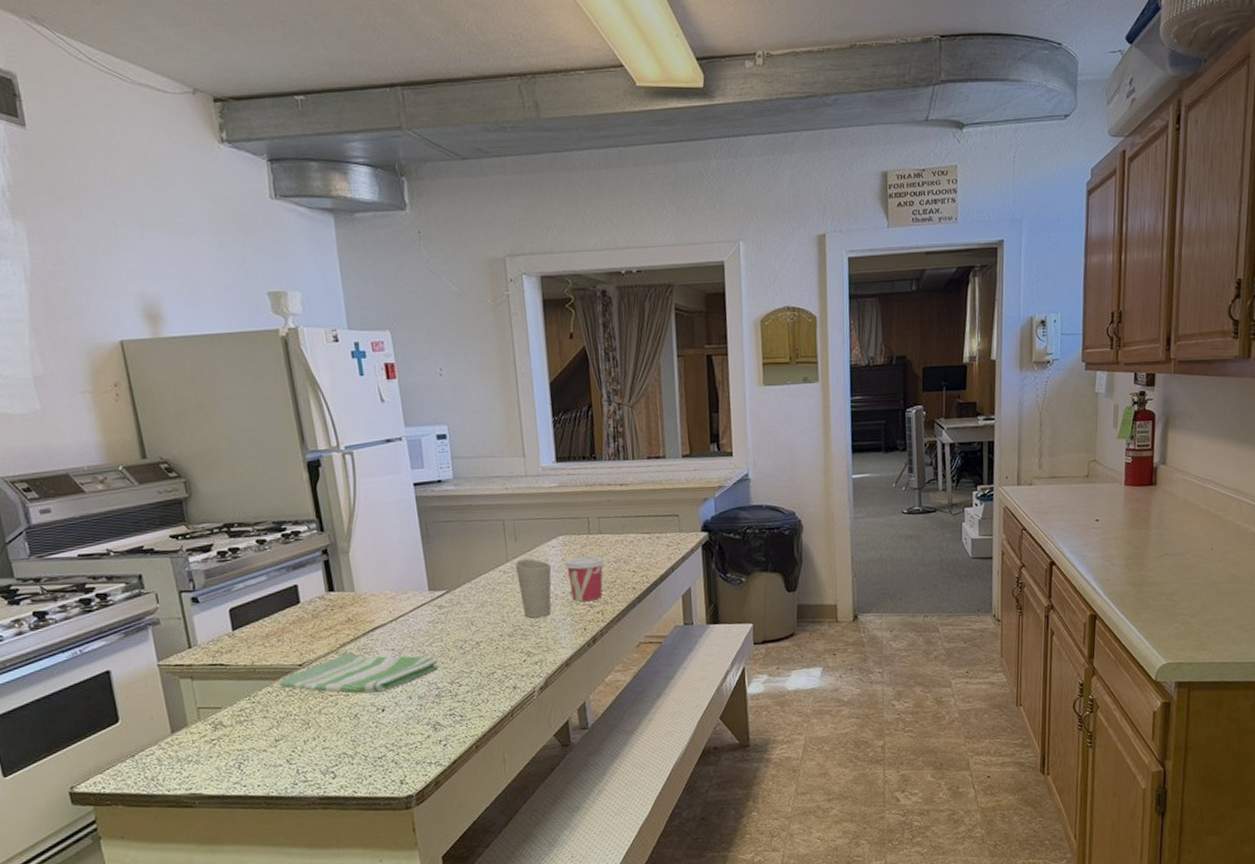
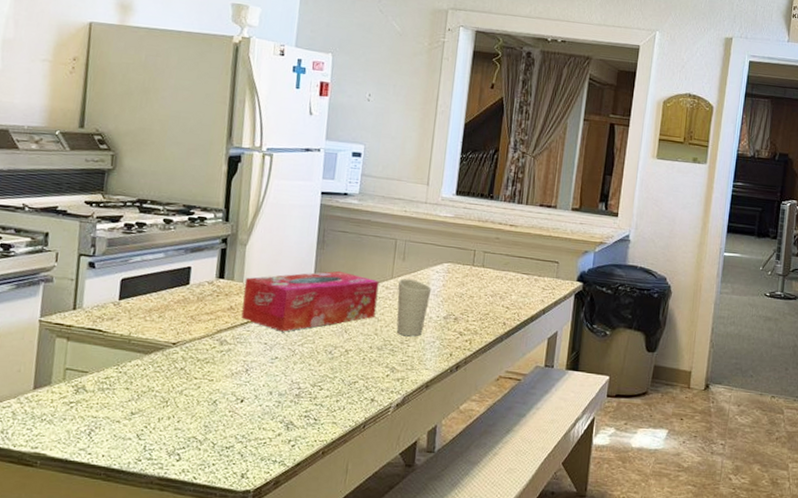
dish towel: present [278,652,439,694] -> none [148,339,305,383]
tissue box: none [356,562,499,635] -> present [241,270,379,332]
cup: present [564,556,605,602] -> none [443,285,482,329]

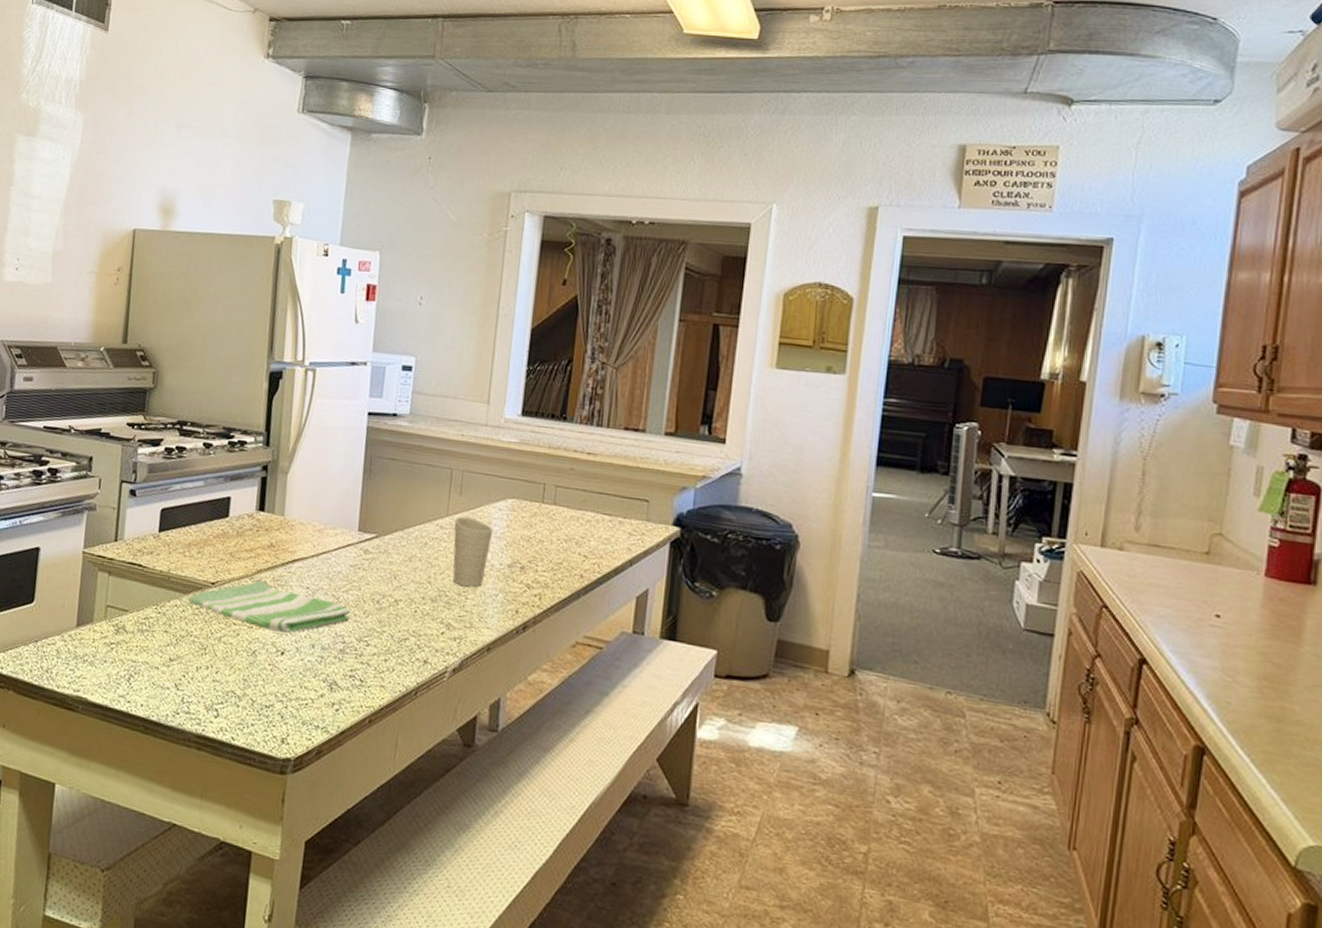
dish towel: none [148,339,305,383] -> present [187,580,351,633]
tissue box: present [241,270,379,332] -> none [282,505,433,575]

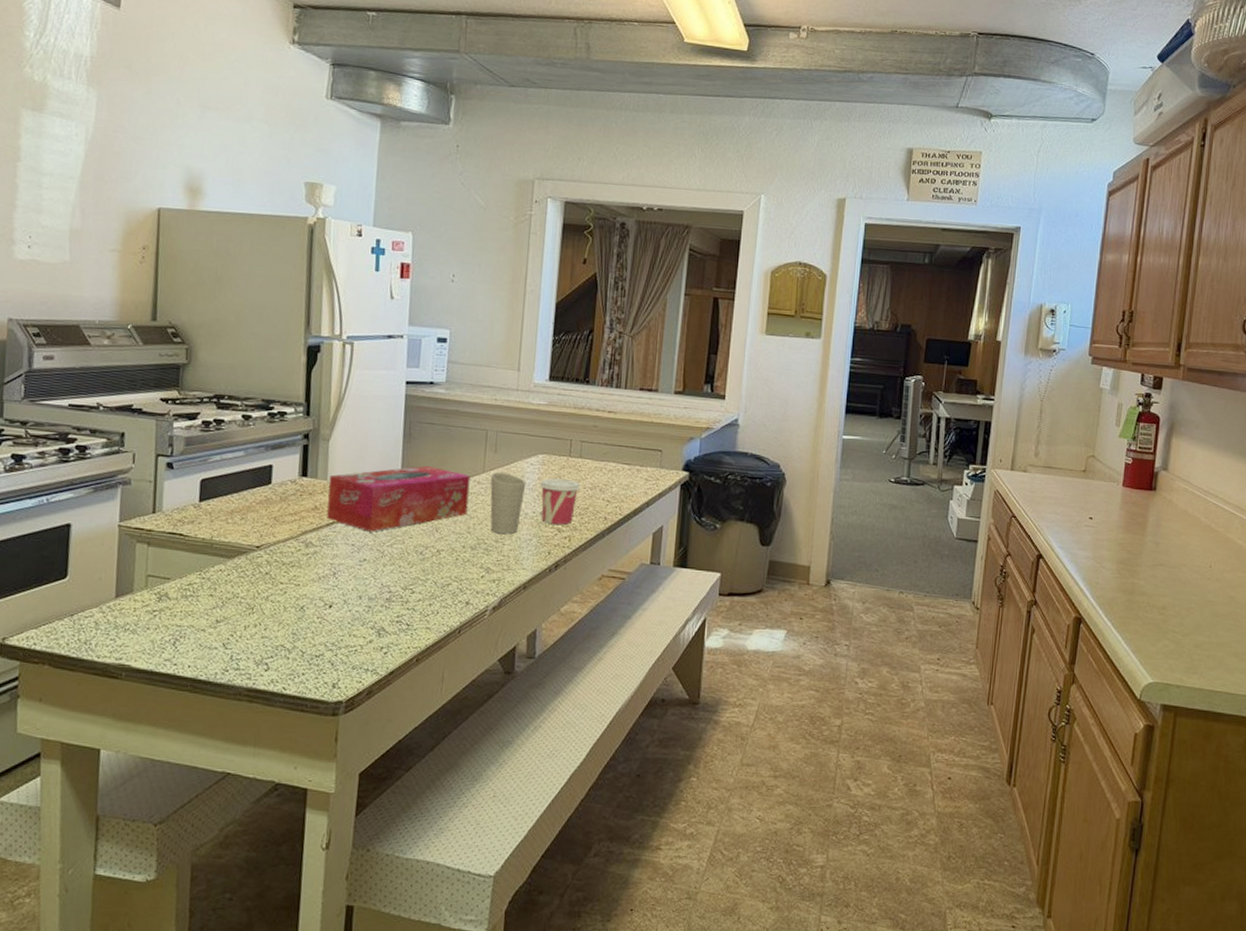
dish towel: present [187,580,351,633] -> none [232,541,396,587]
tissue box: none [282,505,433,575] -> present [327,465,471,532]
cup: none [507,526,554,581] -> present [539,478,581,525]

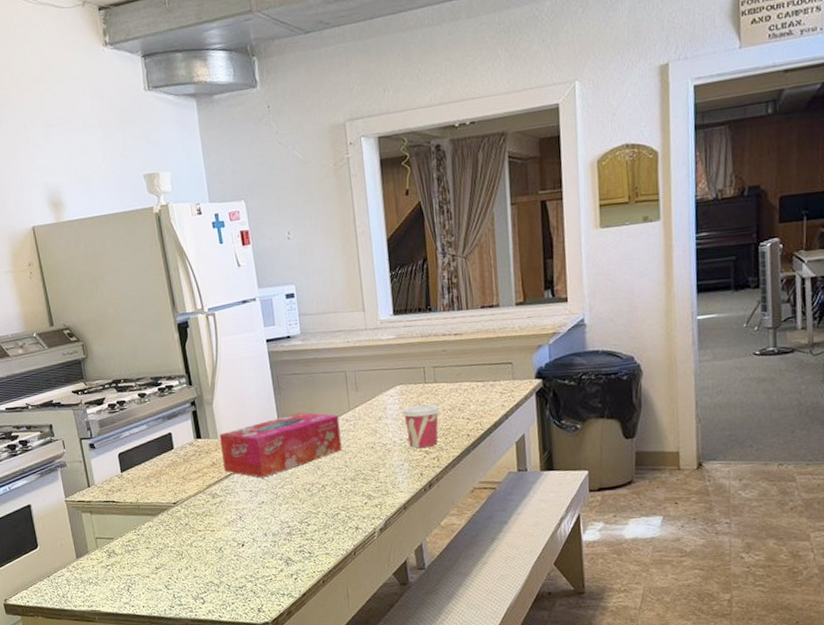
cup: present [490,472,527,535] -> none [356,407,390,464]

